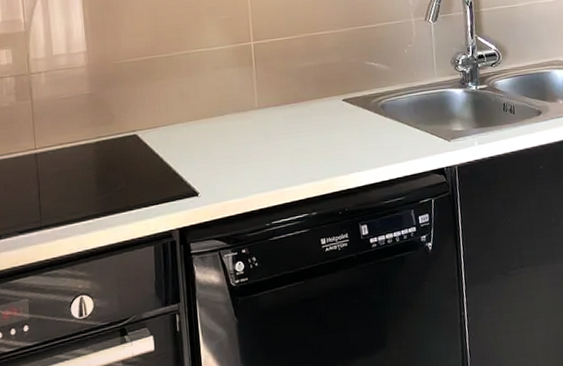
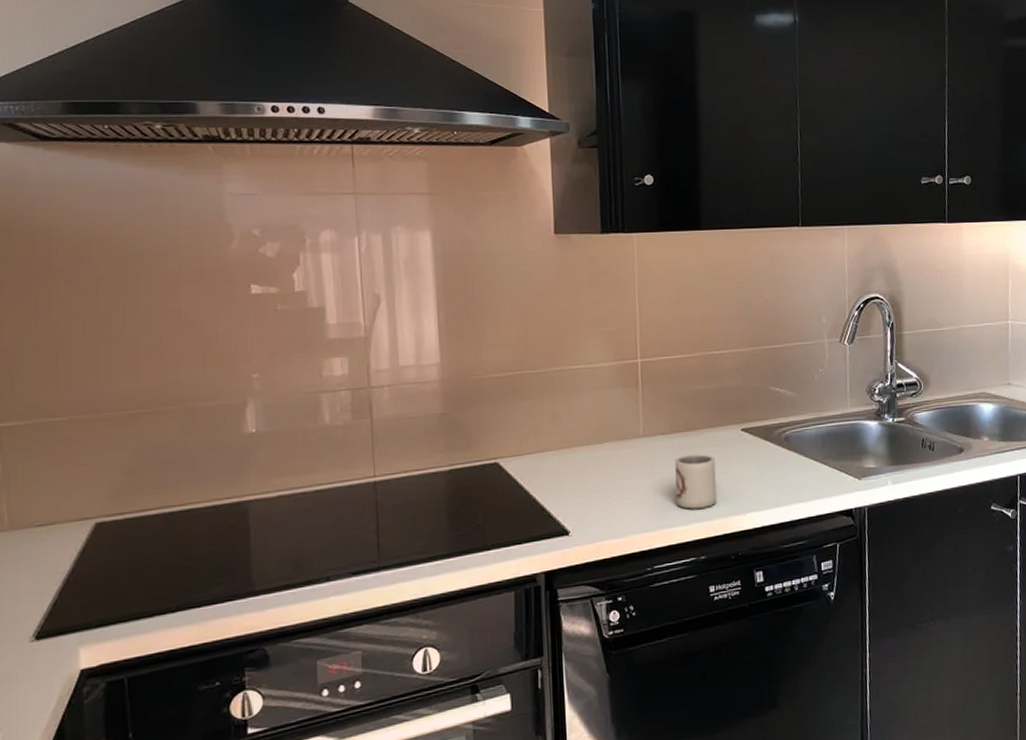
cup: none [286,122,324,171] -> present [675,454,717,509]

